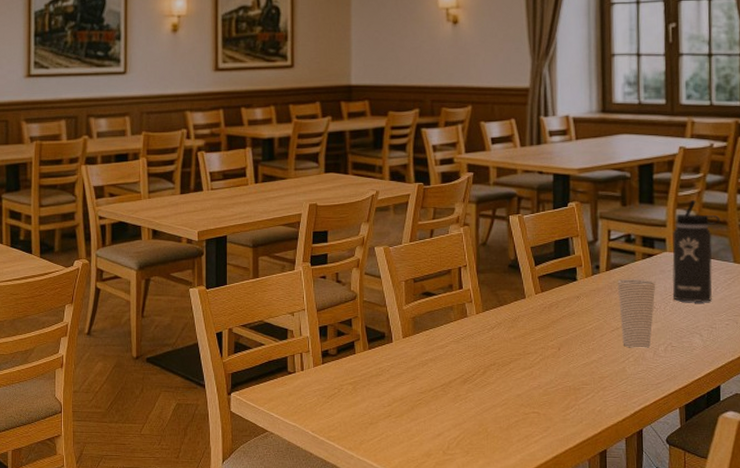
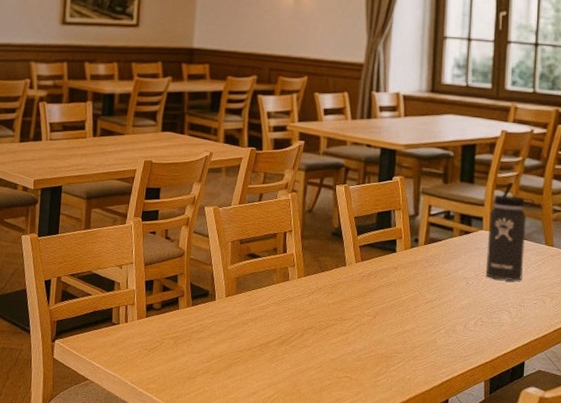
cup: present [617,279,656,348] -> none [434,254,471,322]

